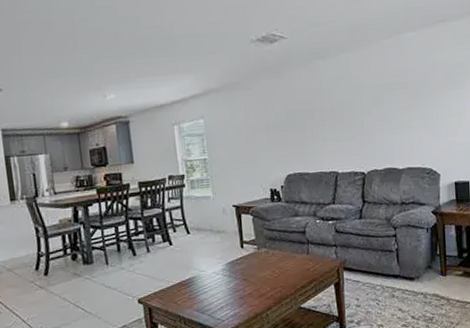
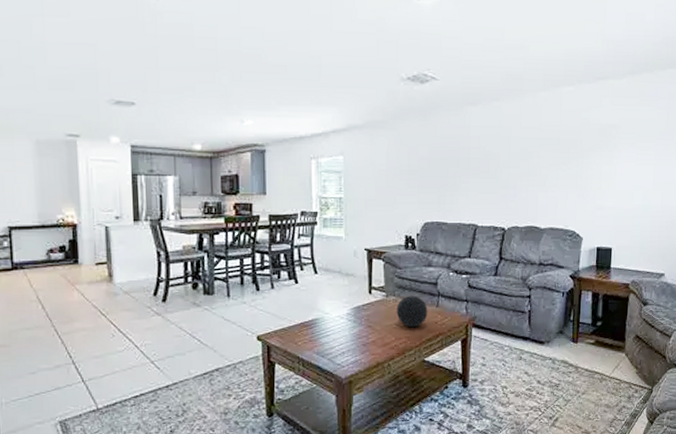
decorative orb: none [268,245,300,277] -> present [396,295,428,328]

